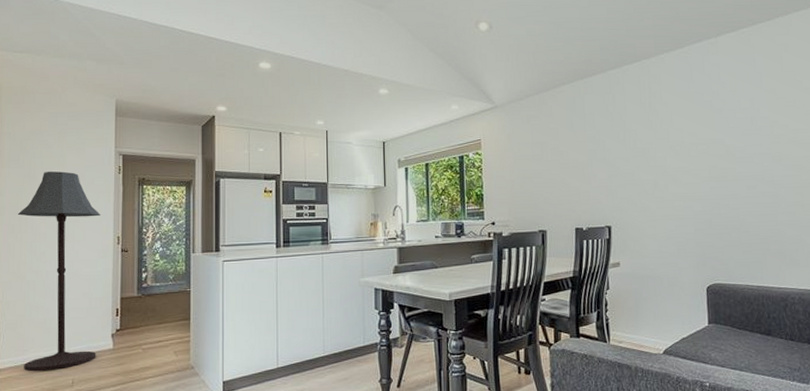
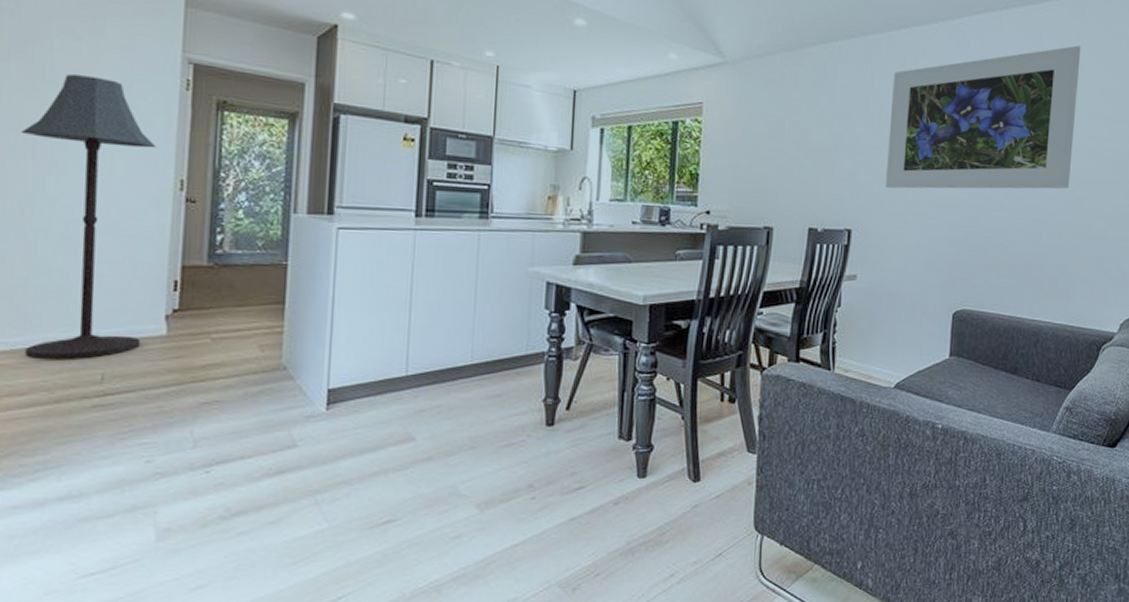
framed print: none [631,56,797,190] -> present [886,45,1081,189]

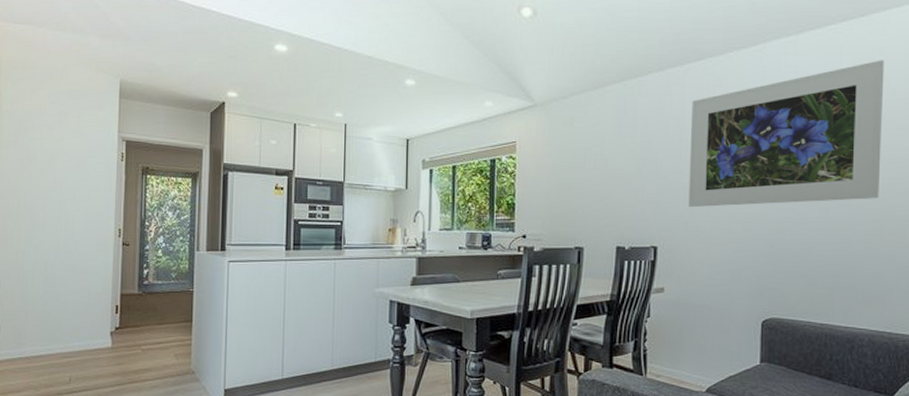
floor lamp: present [20,74,156,360] -> none [16,155,102,366]

